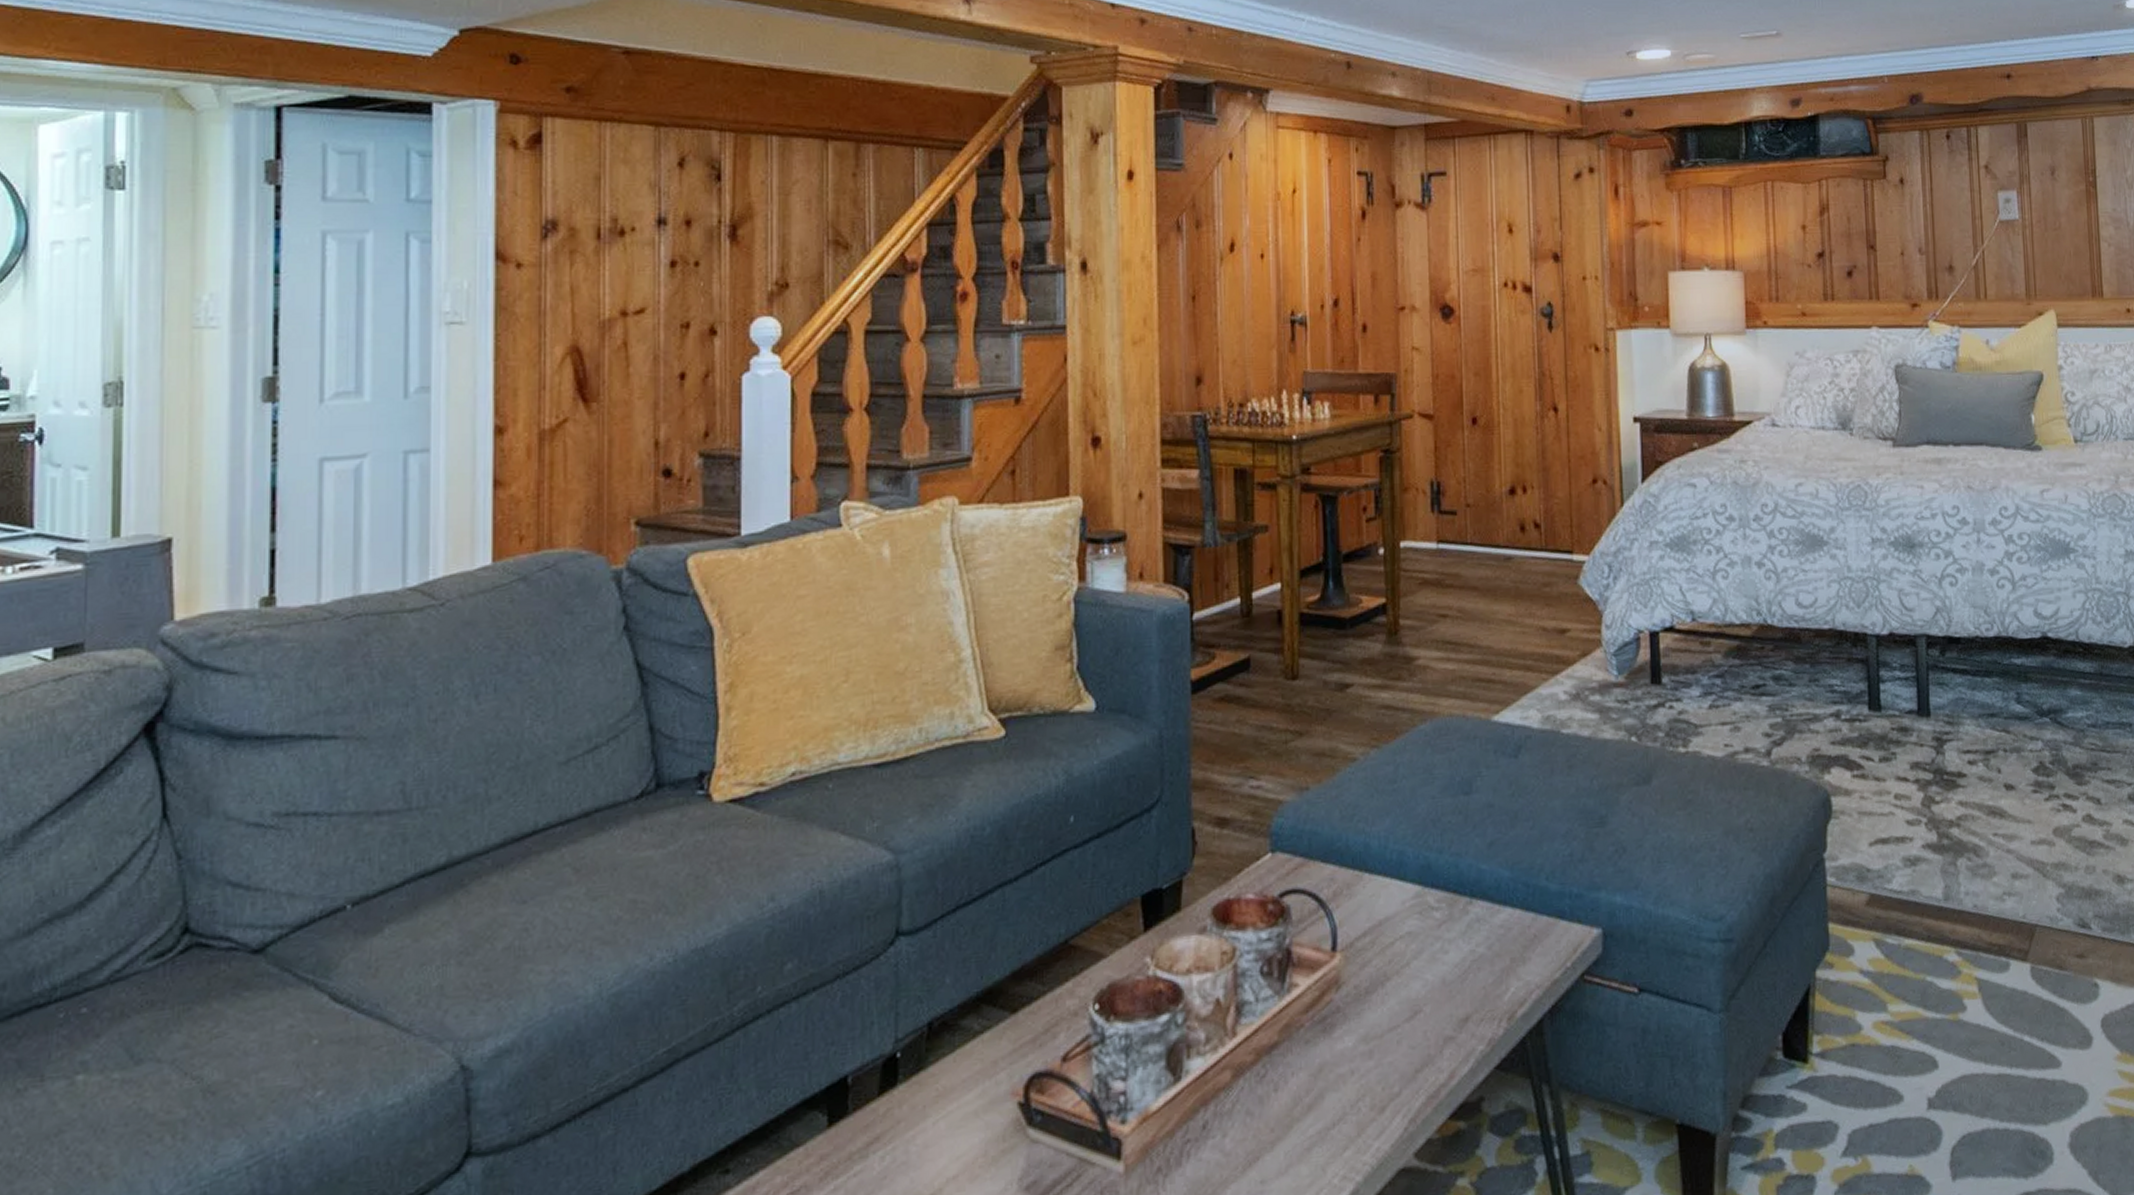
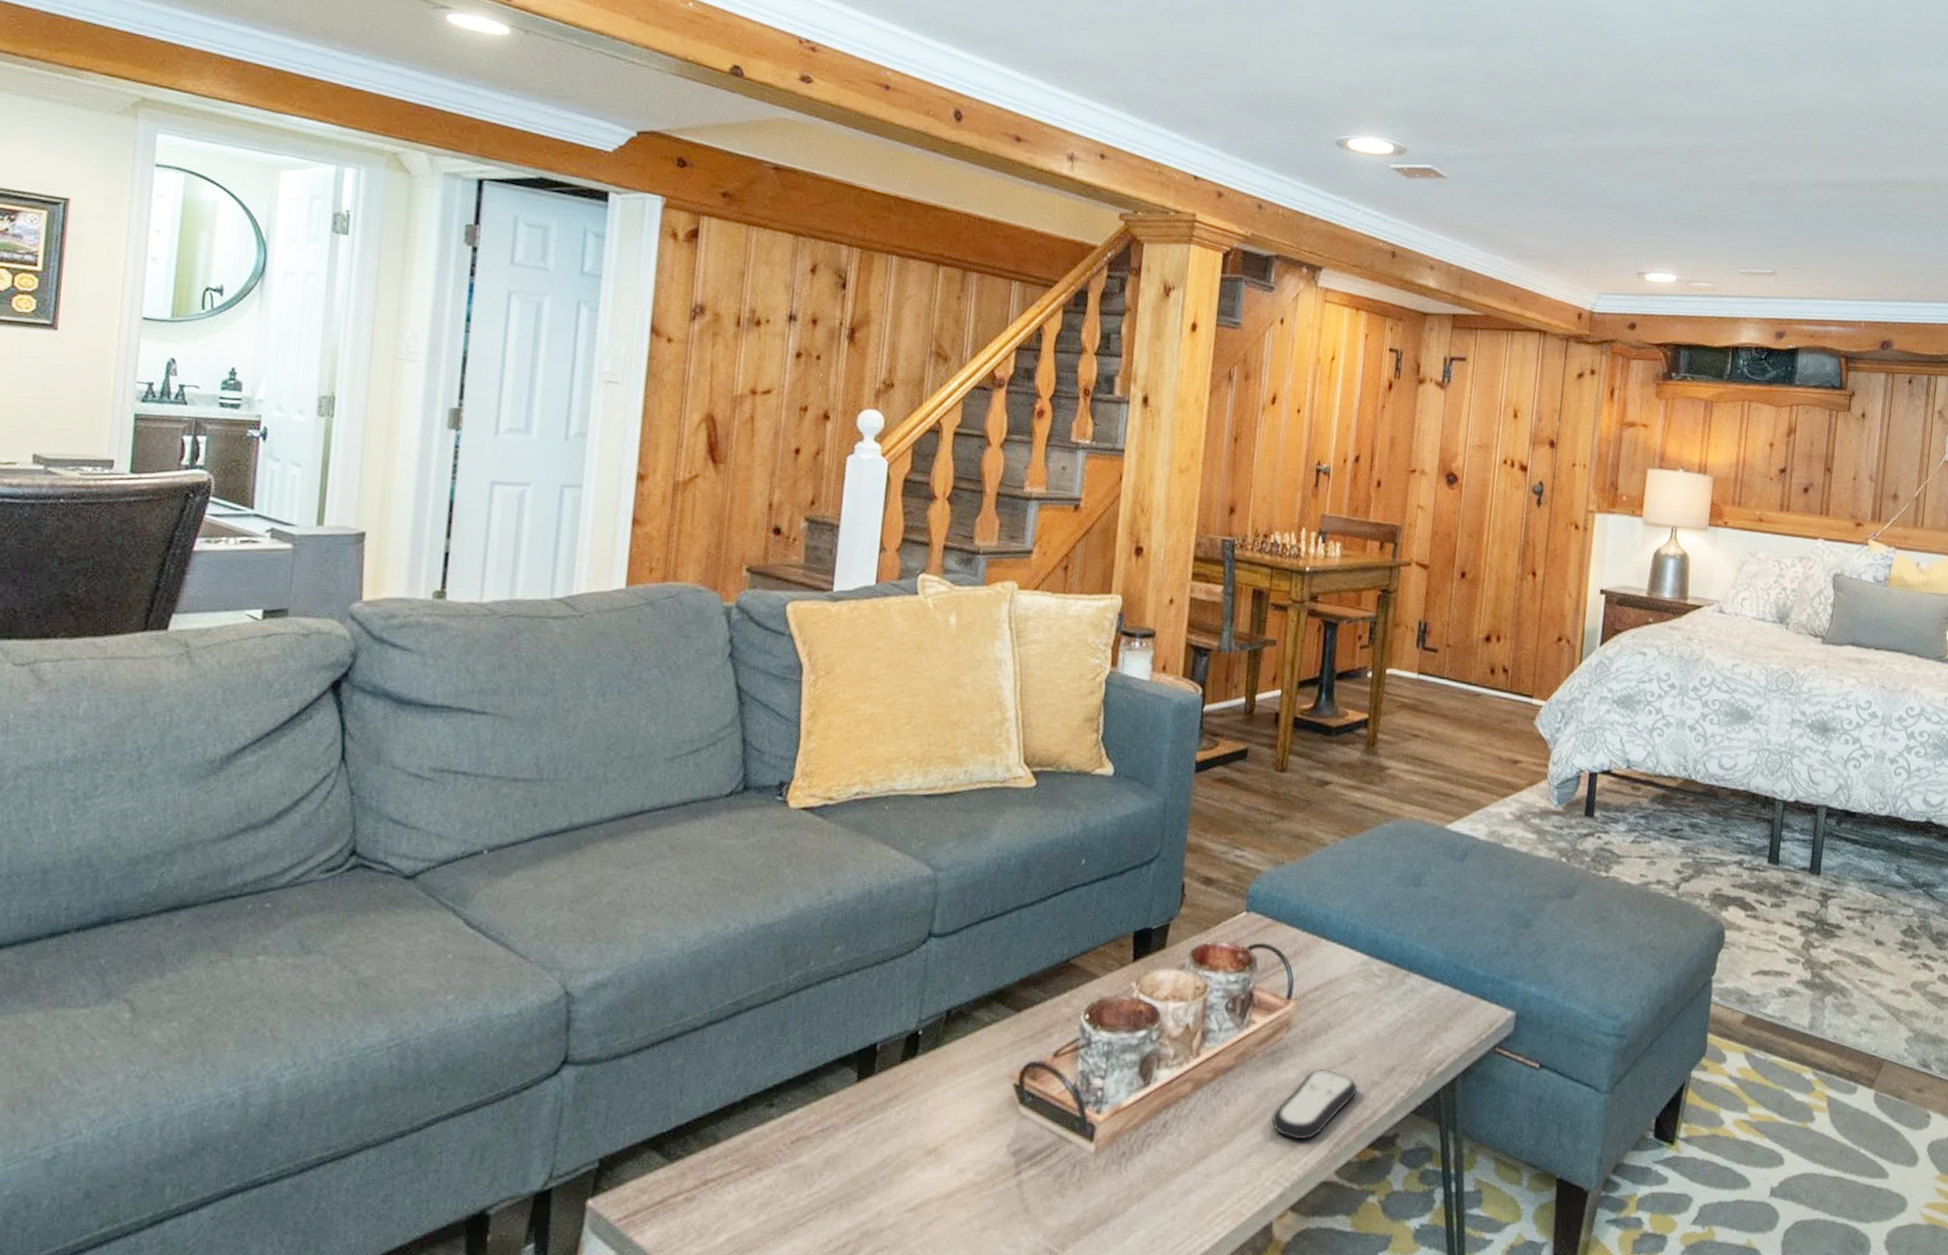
remote control: none [1330,1030,1429,1123] -> present [1270,1069,1358,1140]

